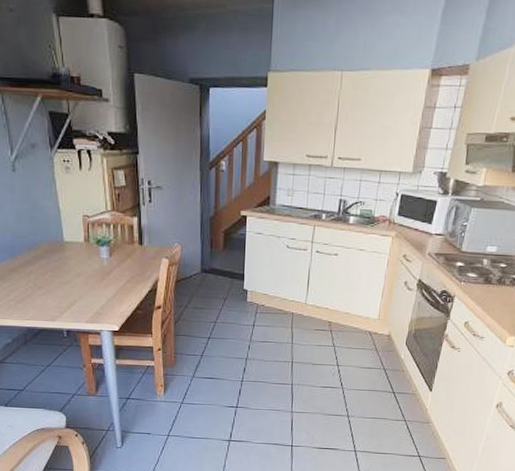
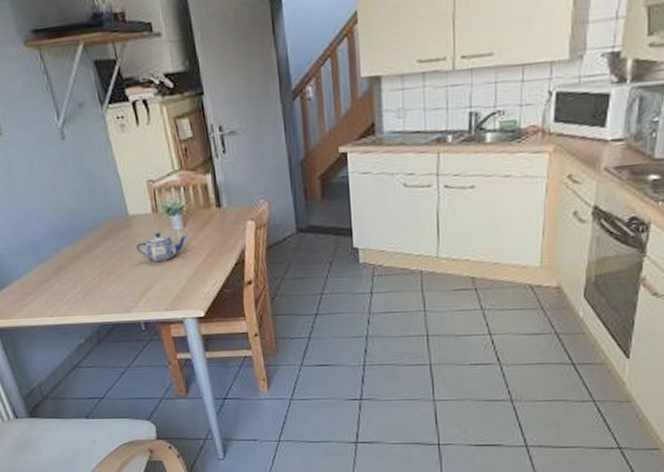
teapot: none [67,259,112,282] -> present [136,233,187,261]

